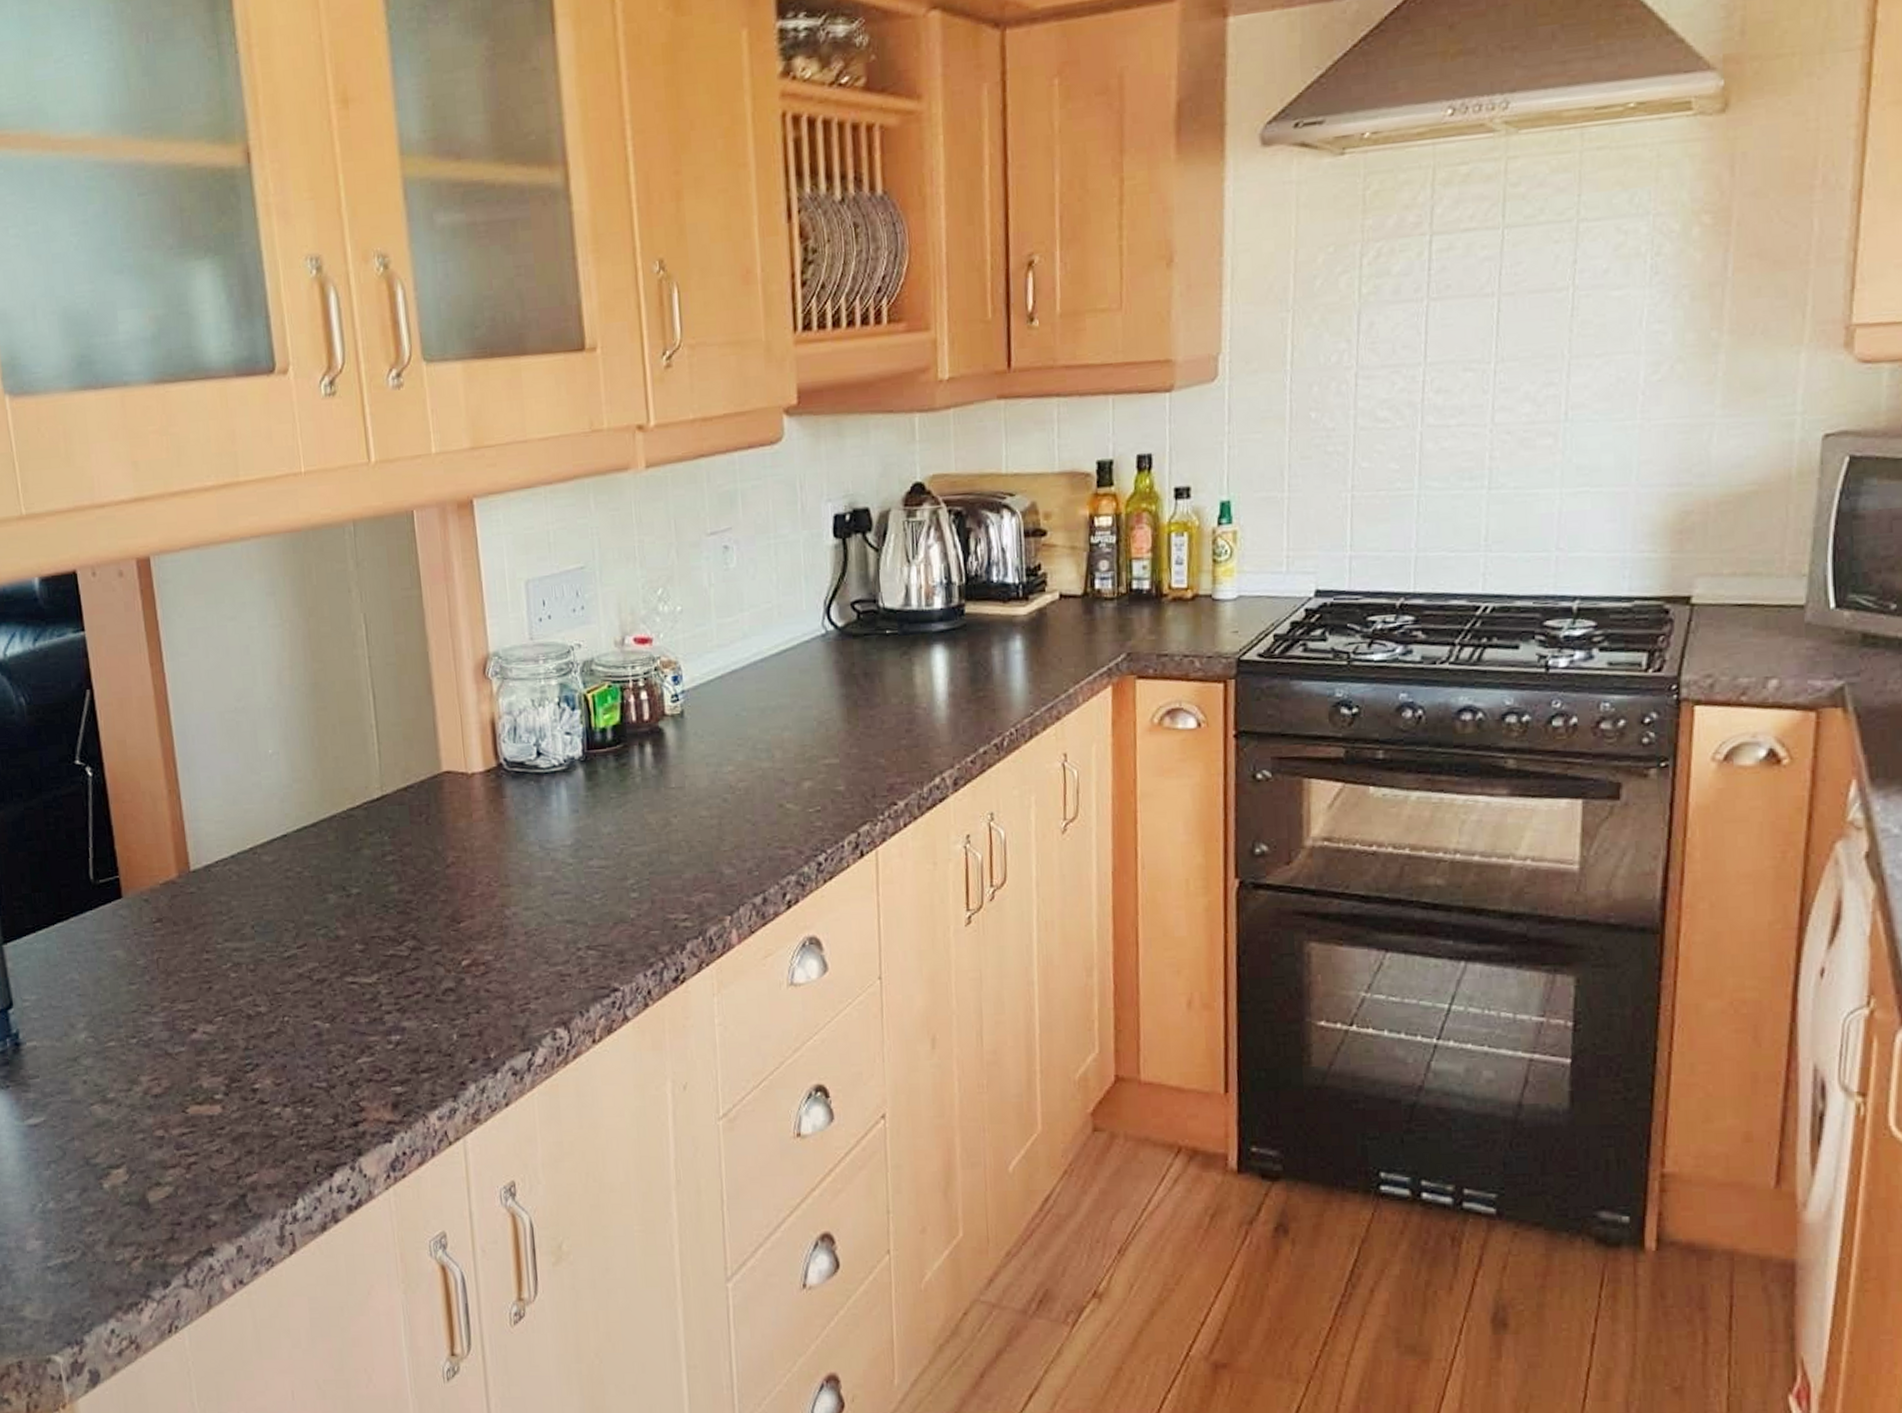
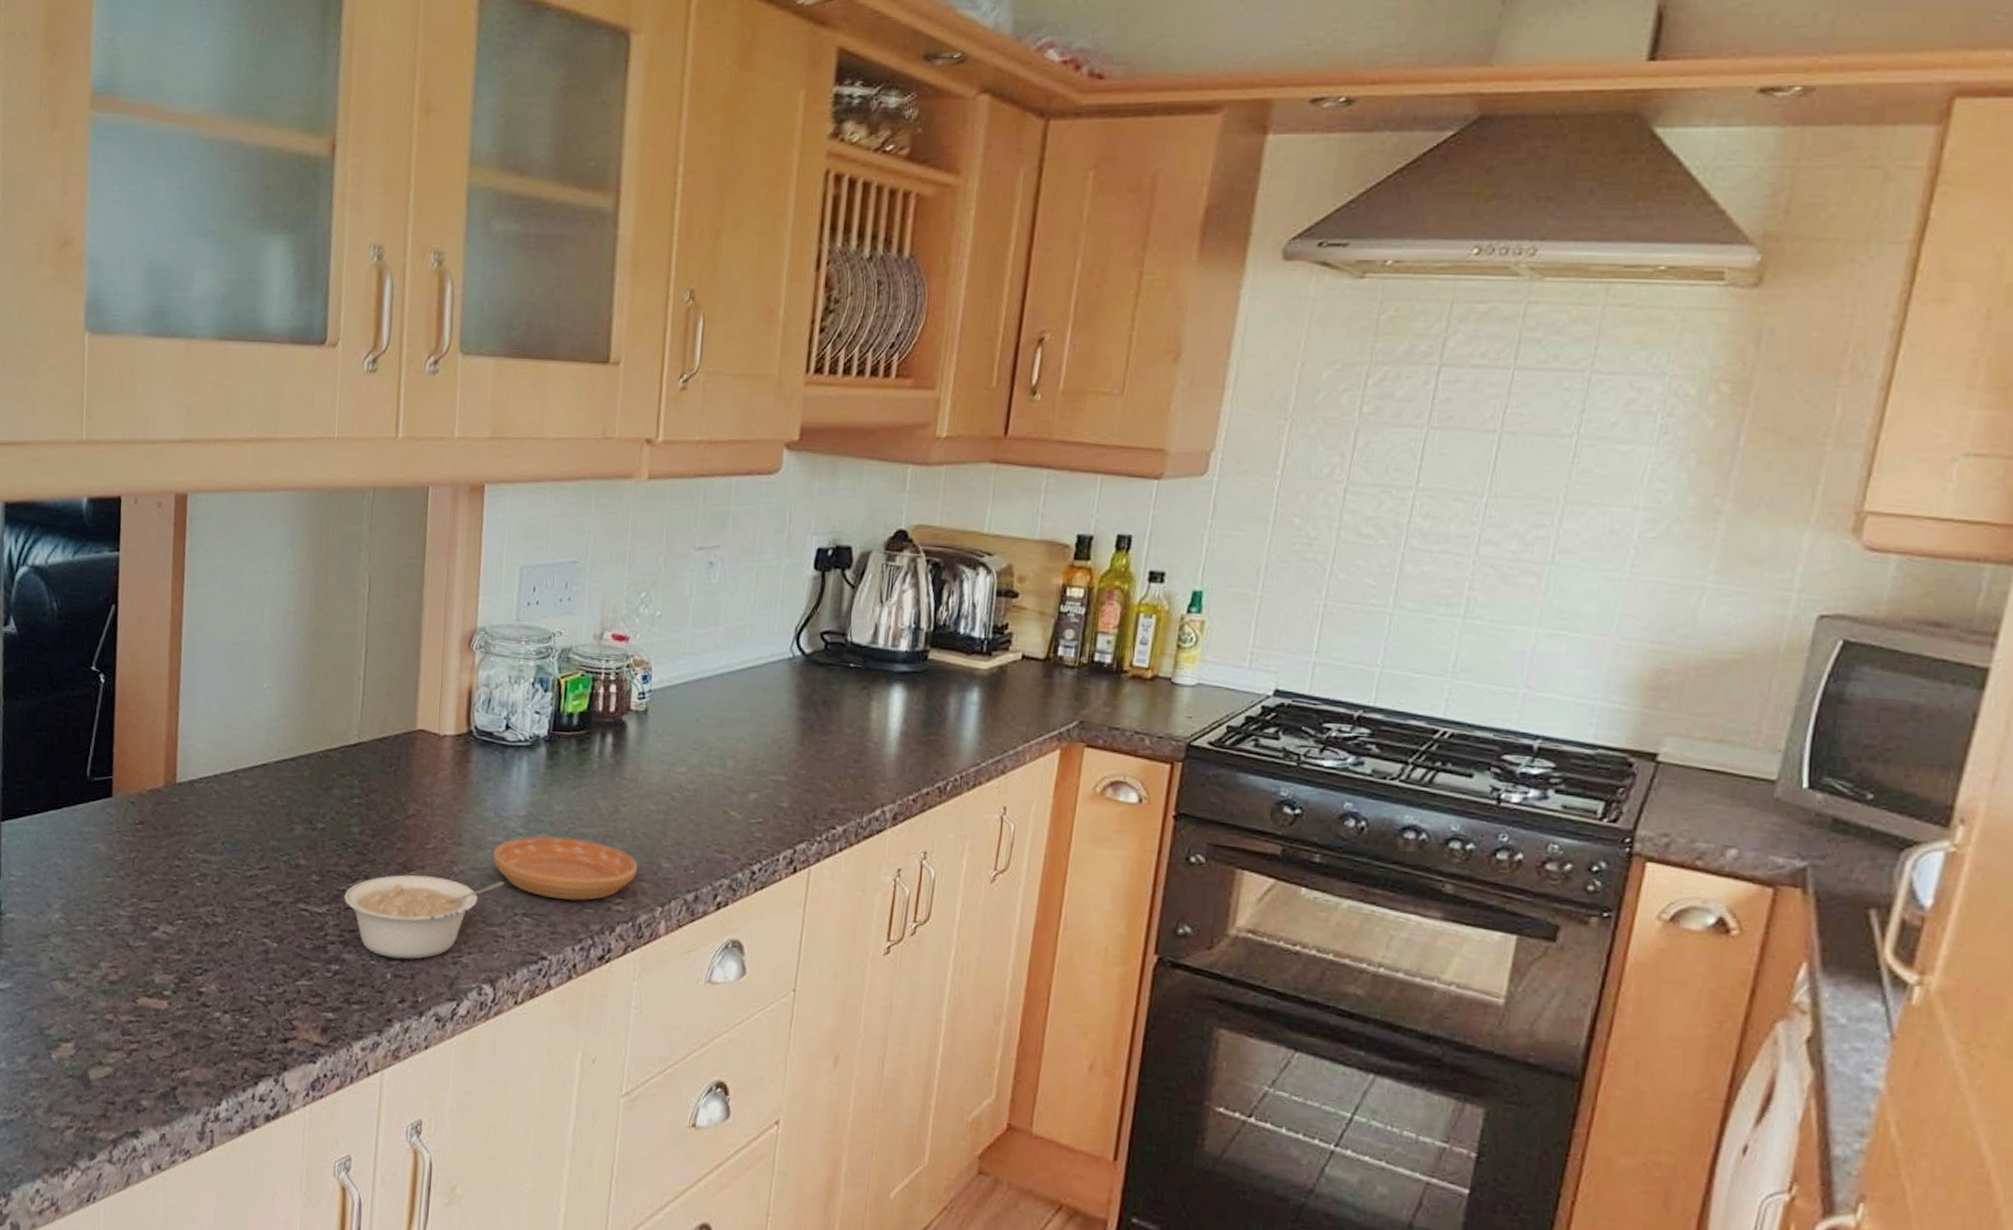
legume: none [393,917,562,1018] -> present [344,875,505,959]
saucer: none [545,859,699,926] -> present [493,836,637,901]

